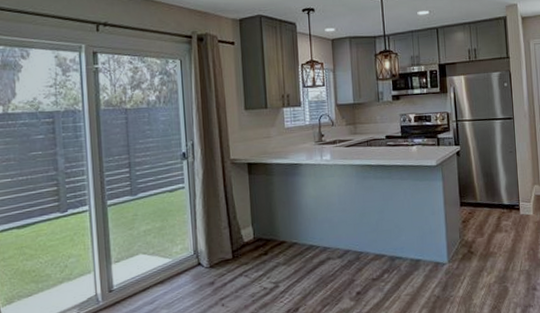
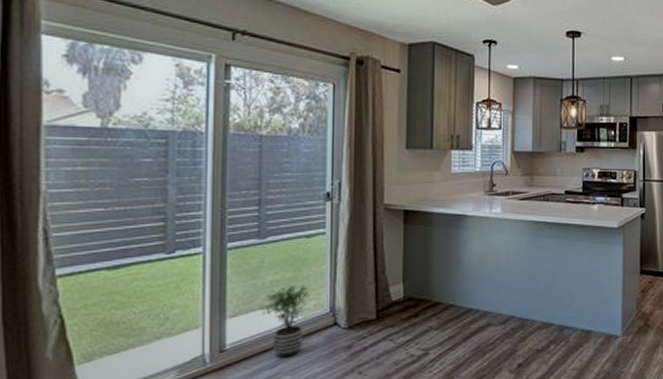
potted plant: none [136,232,175,295] -> present [259,284,309,358]

